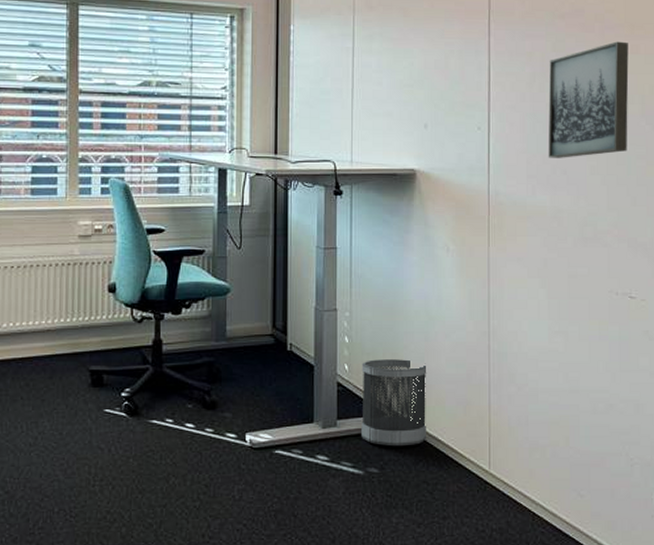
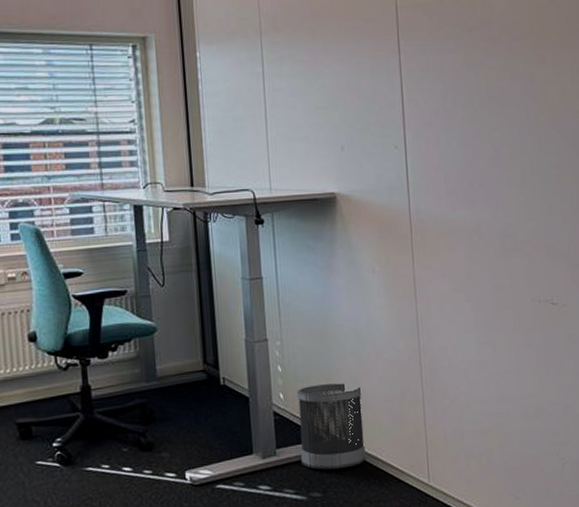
wall art: present [548,41,629,158] -> none [460,52,541,173]

